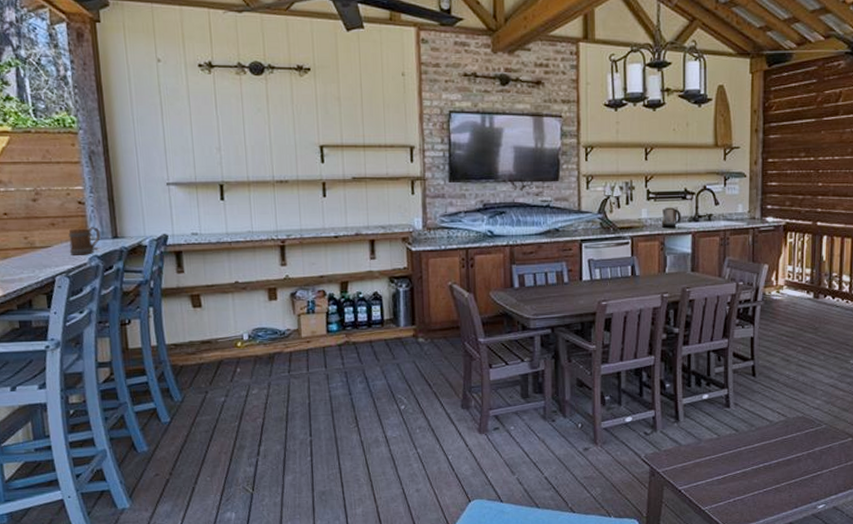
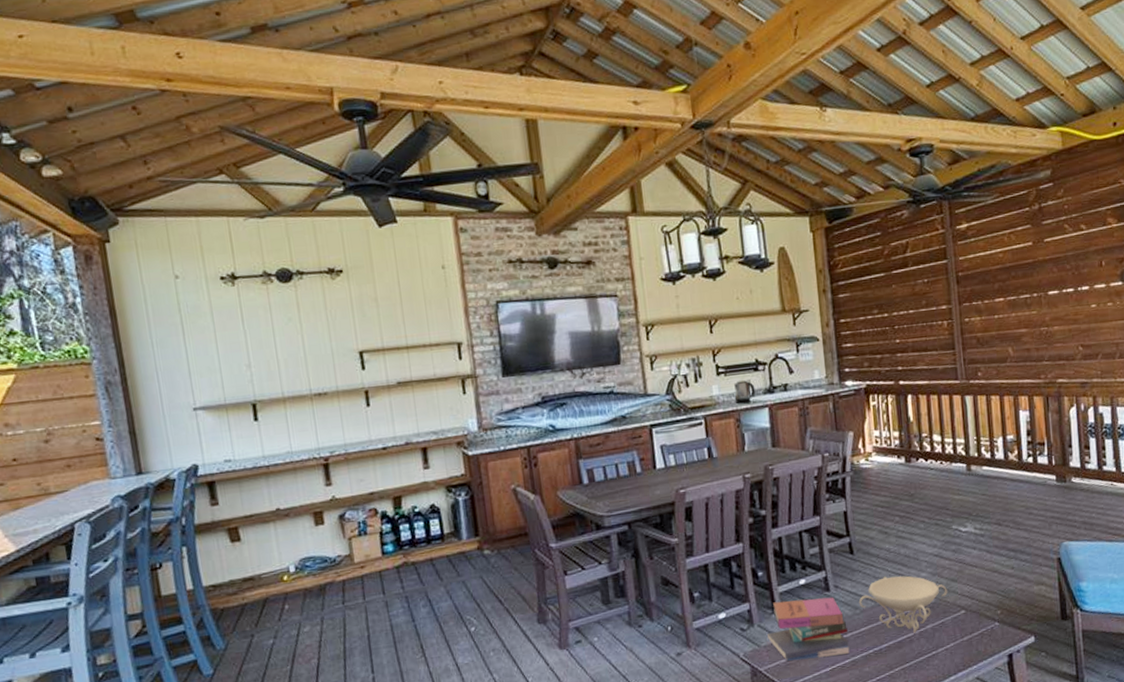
beer mug: present [68,227,101,255] -> none [86,464,123,498]
books: none [668,412,742,467] -> present [767,597,850,661]
decorative bowl: none [755,399,838,454] -> present [858,575,948,633]

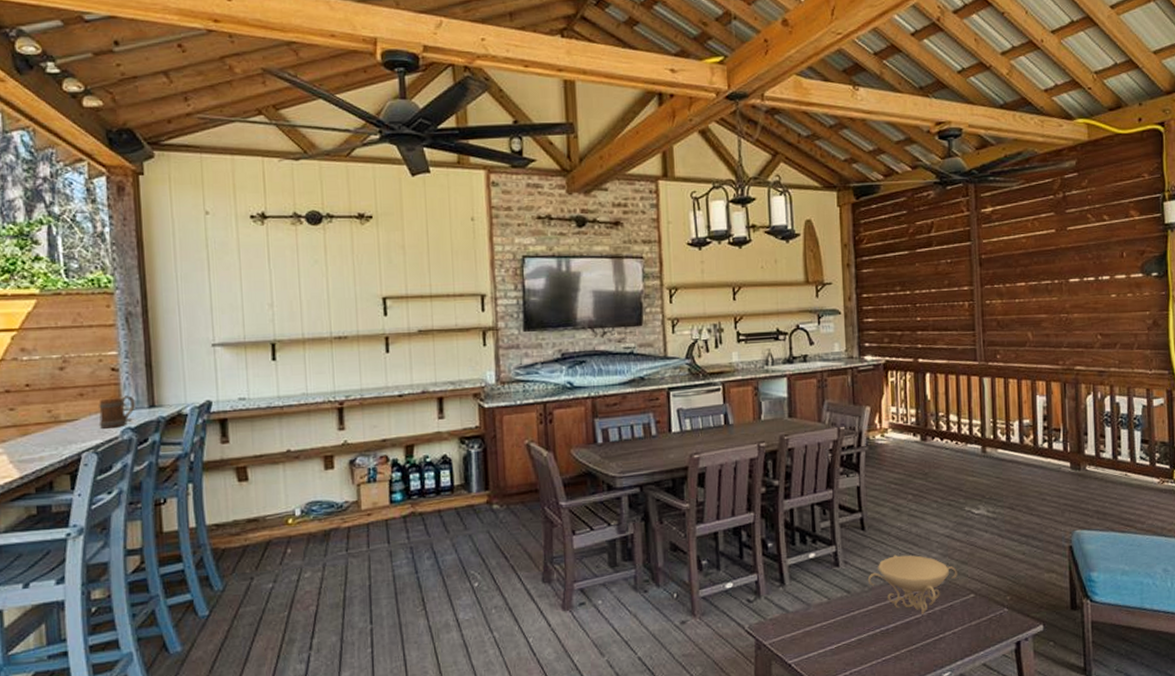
beer mug: none [86,464,123,498] -> present [99,396,135,429]
kettle: present [734,380,755,404] -> none [754,349,775,372]
books: present [767,597,850,661] -> none [774,572,856,636]

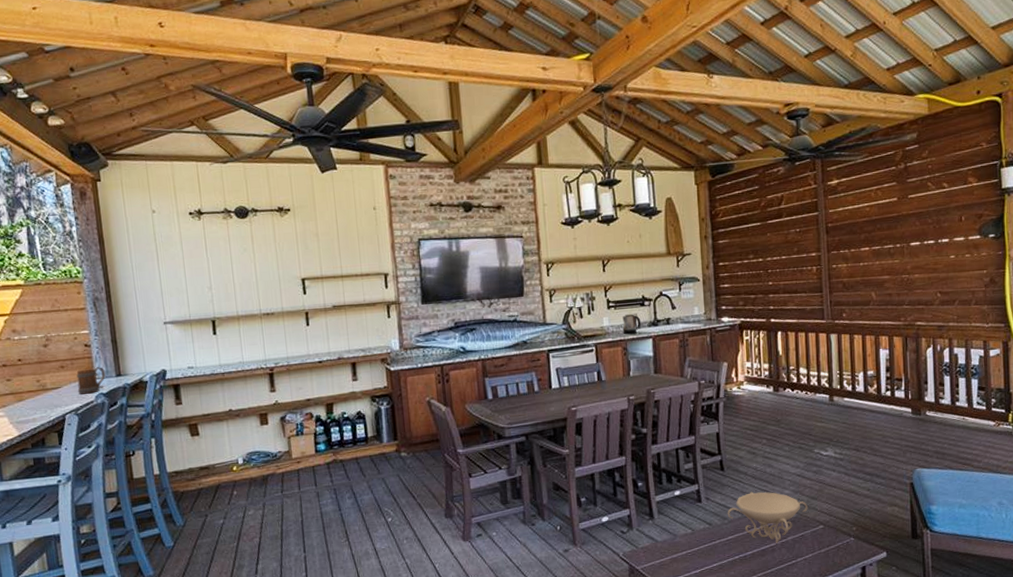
kettle: none [754,349,775,372] -> present [622,314,641,335]

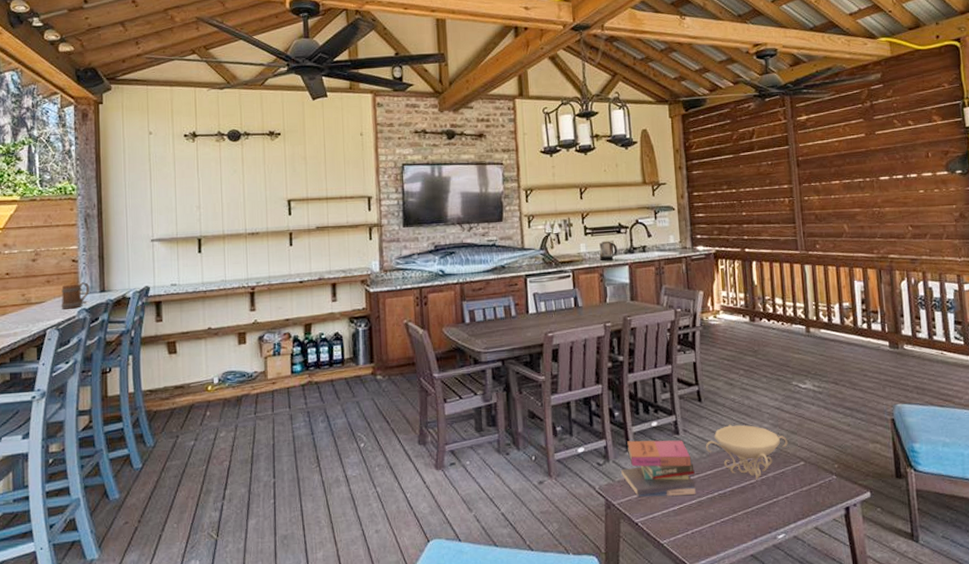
books: none [645,507,717,562] -> present [621,440,696,498]

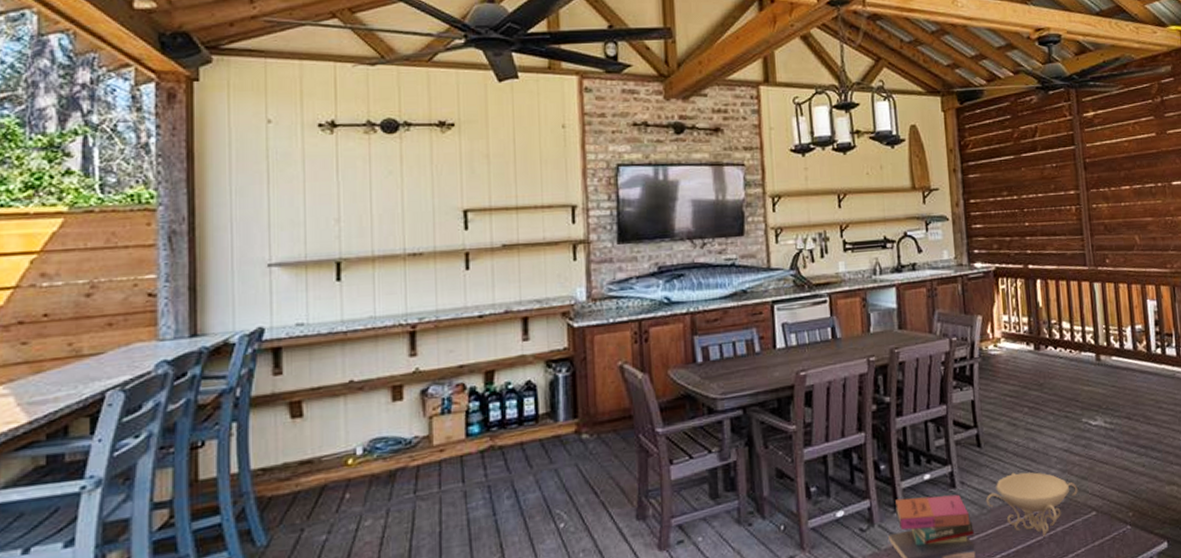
beer mug: present [61,282,90,309] -> none [129,324,174,363]
kettle: present [599,241,618,261] -> none [861,258,883,283]

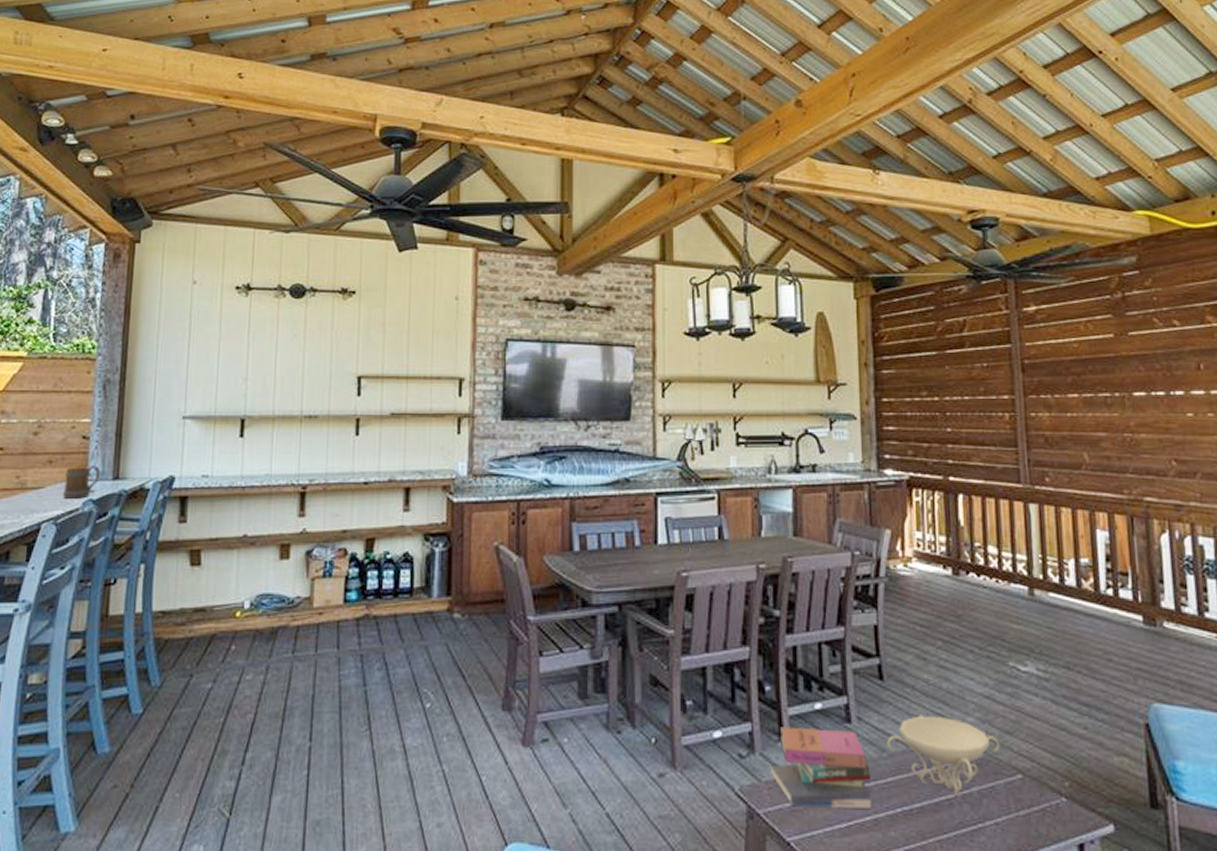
beer mug: none [129,324,174,363] -> present [62,466,101,499]

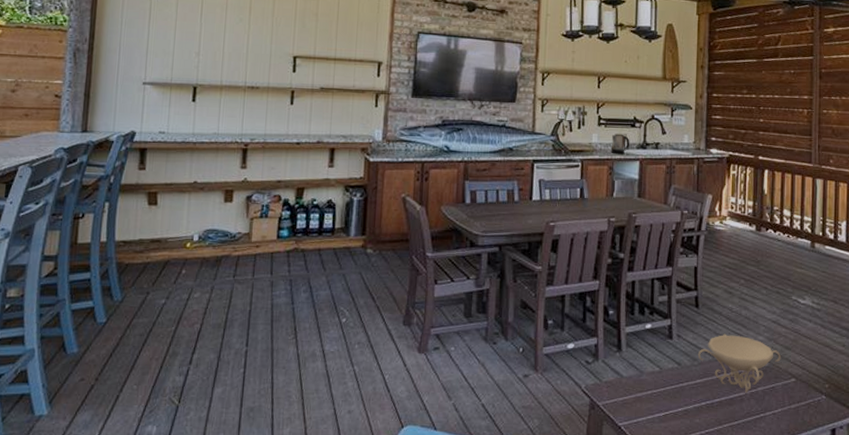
beer mug: present [62,466,101,499] -> none [37,119,71,147]
kettle: none [754,455,779,481] -> present [610,134,630,155]
books: present [771,727,872,808] -> none [610,341,684,402]

